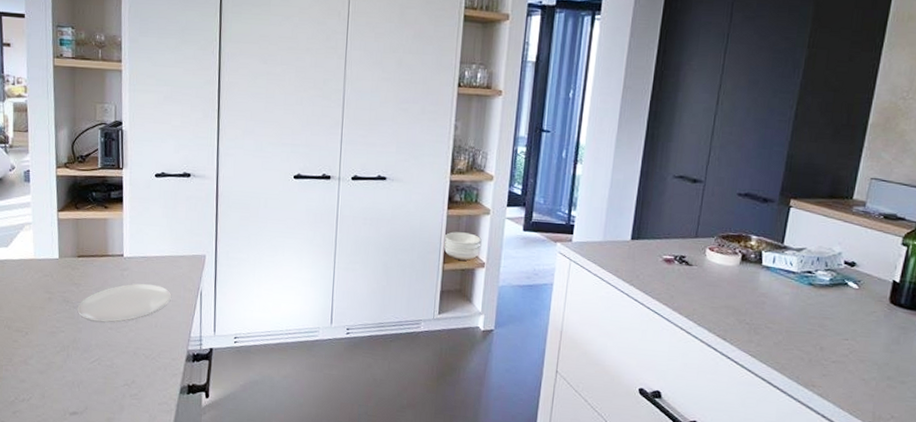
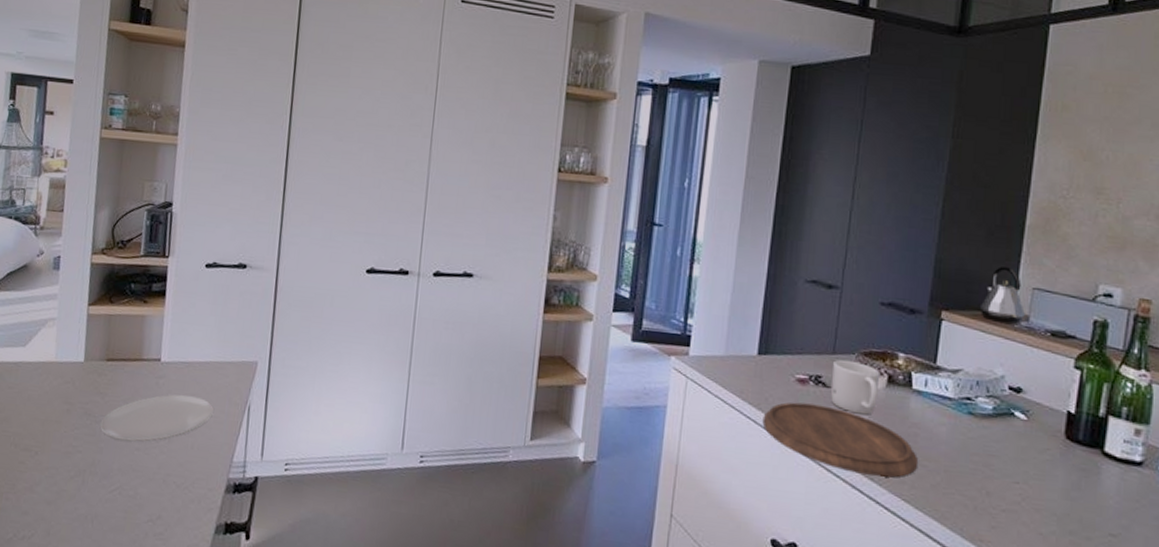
bowl: present [443,231,482,261] -> none [538,340,583,375]
cutting board: none [634,278,764,338] -> present [762,402,918,478]
mug: none [692,242,736,287] -> present [830,359,881,415]
kettle: none [823,160,863,210] -> present [979,266,1025,325]

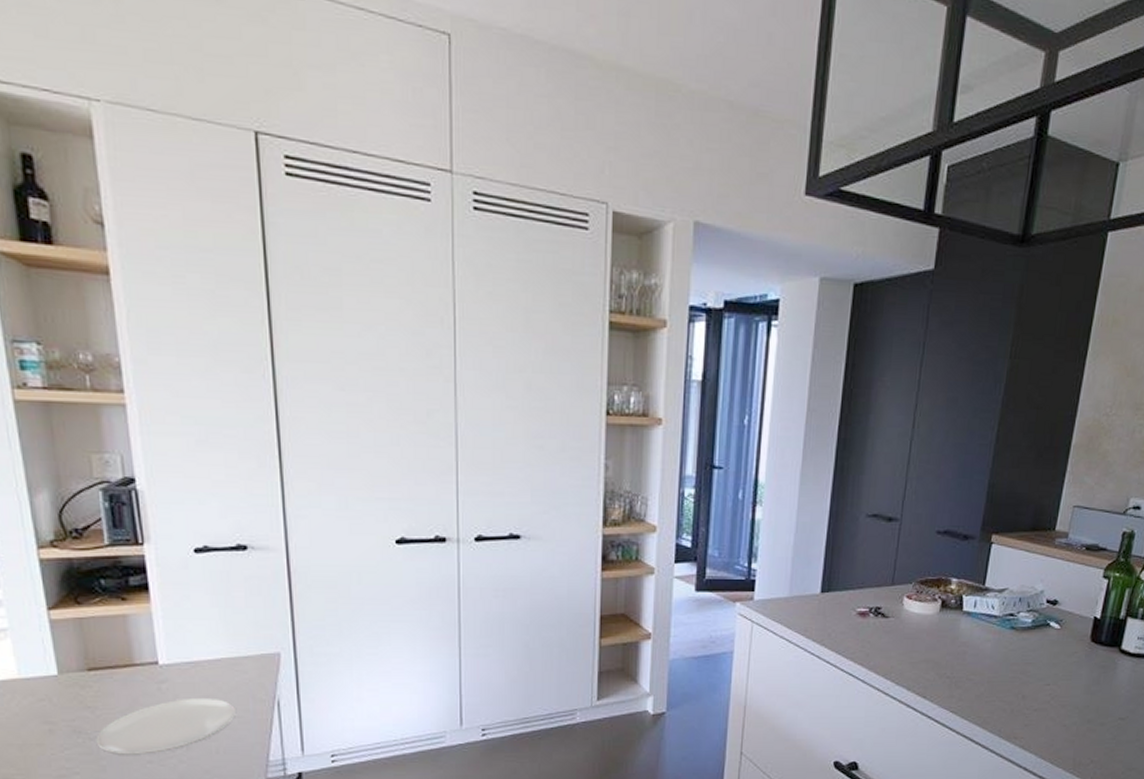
cutting board: present [762,402,918,478] -> none [825,635,965,695]
mug: present [830,359,881,415] -> none [889,589,935,639]
kettle: present [979,266,1025,325] -> none [1026,487,1065,543]

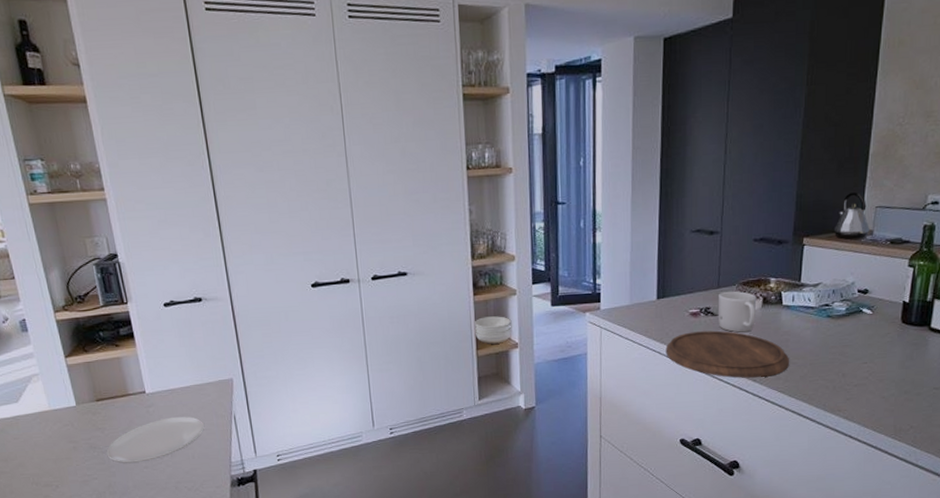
bowl: none [599,598,646,632] -> present [474,316,512,344]
cutting board: none [825,635,965,695] -> present [665,330,789,379]
mug: none [889,589,935,639] -> present [718,291,757,333]
kettle: none [1026,487,1065,543] -> present [833,192,870,240]

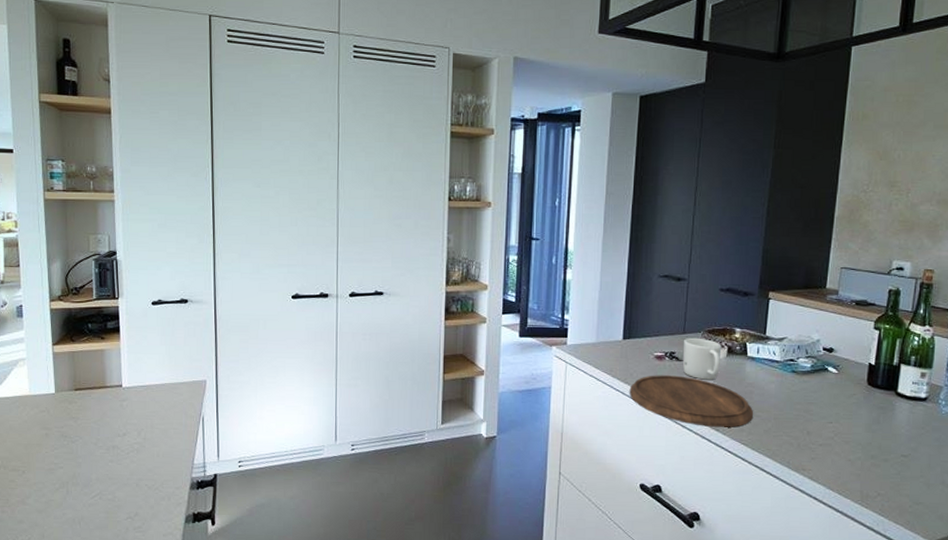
plate: present [106,417,205,463] -> none [76,413,174,455]
bowl: present [474,316,512,344] -> none [443,342,480,369]
kettle: present [833,192,870,240] -> none [799,252,835,299]

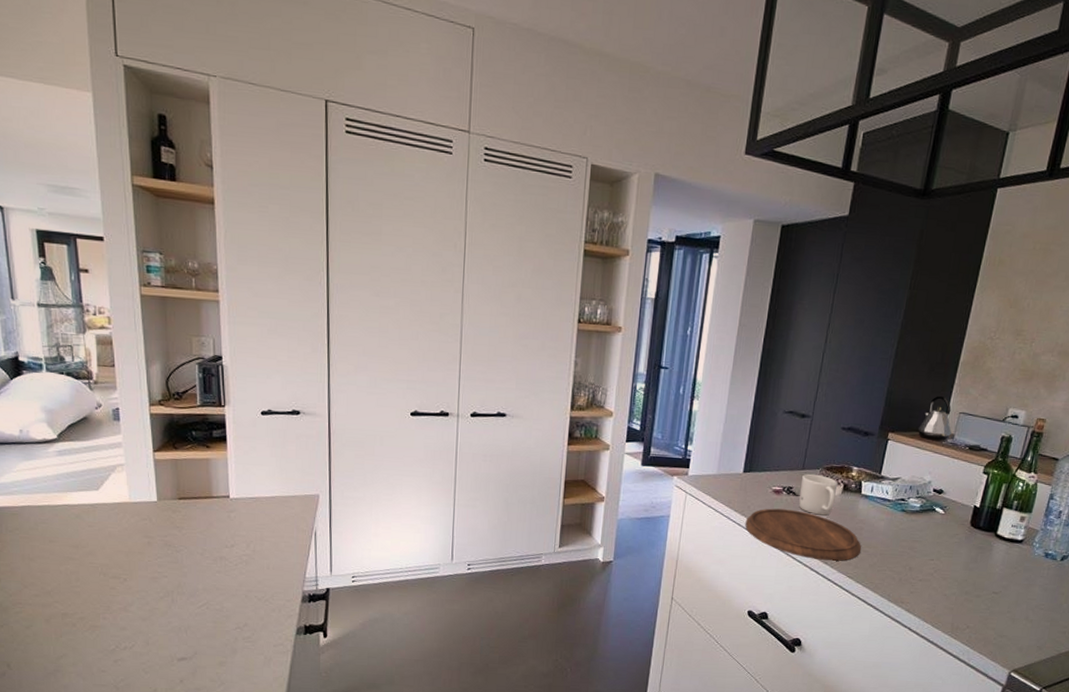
kettle: none [799,252,835,299] -> present [918,396,952,442]

